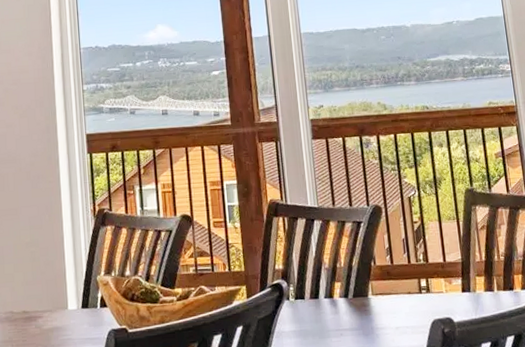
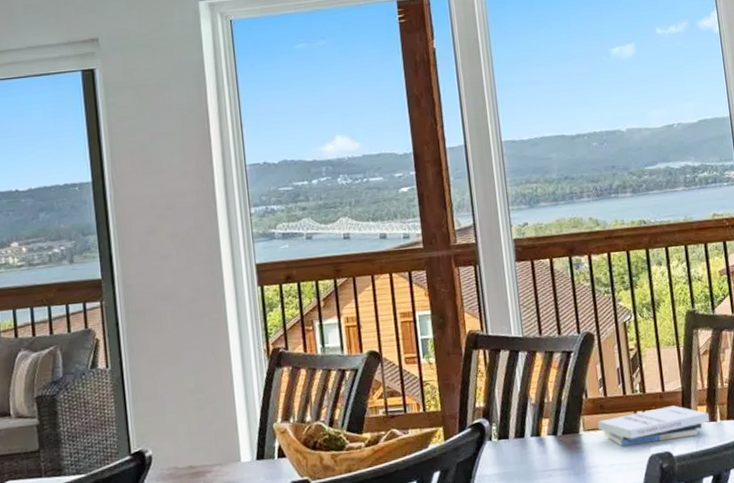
books: none [384,275,488,311] -> present [597,405,710,447]

